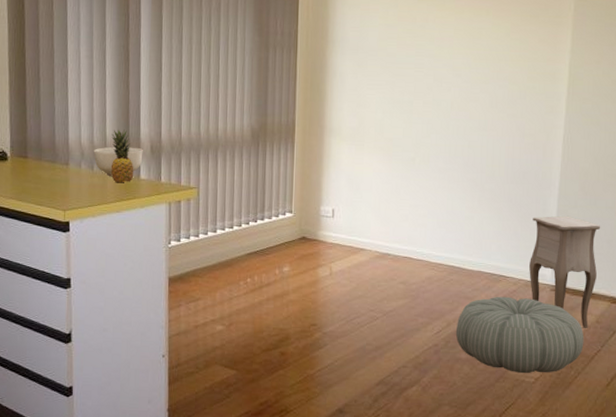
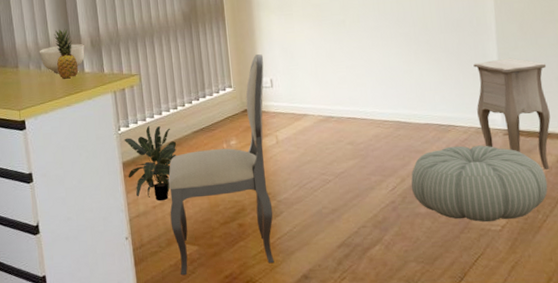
potted plant: none [173,243,228,321] -> present [124,126,177,200]
dining chair: none [211,182,329,398] -> present [168,54,274,275]

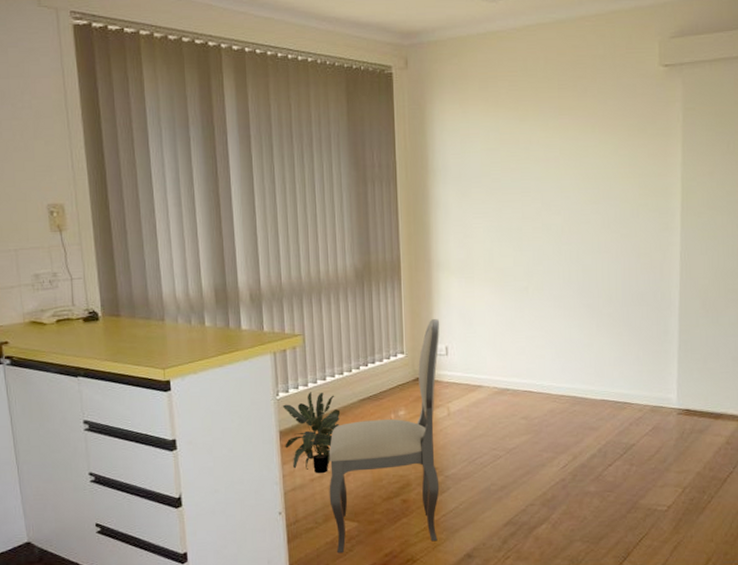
bowl: present [39,43,85,73] -> none [189,296,243,329]
fruit: present [54,28,79,79] -> none [207,278,235,336]
pouf: present [411,145,548,222] -> none [582,424,715,502]
side table: present [473,58,551,170] -> none [654,335,725,451]

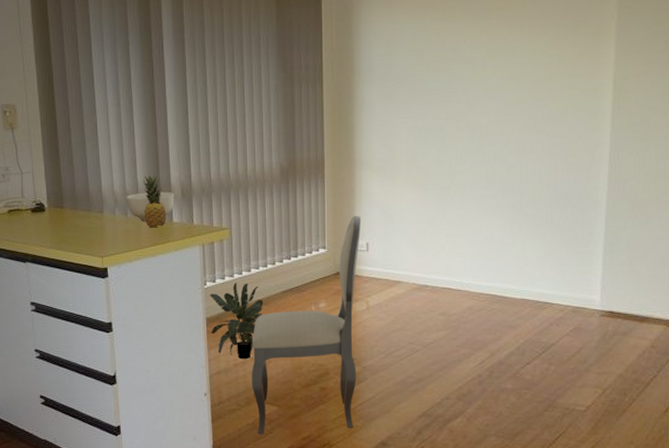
bowl: none [189,296,243,329] -> present [126,191,174,221]
fruit: none [207,278,235,336] -> present [143,174,167,228]

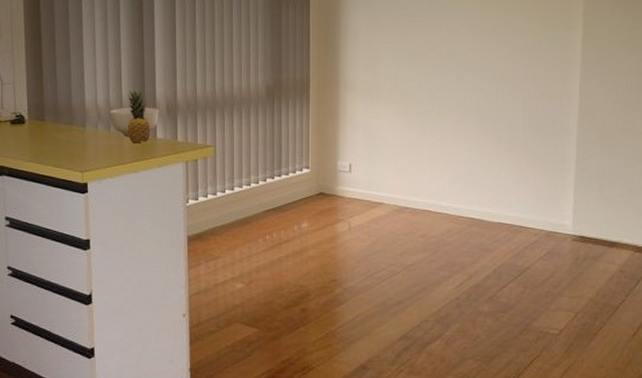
potted plant: present [209,283,264,359] -> none [191,201,246,279]
dining chair: present [251,216,362,434] -> none [231,137,345,356]

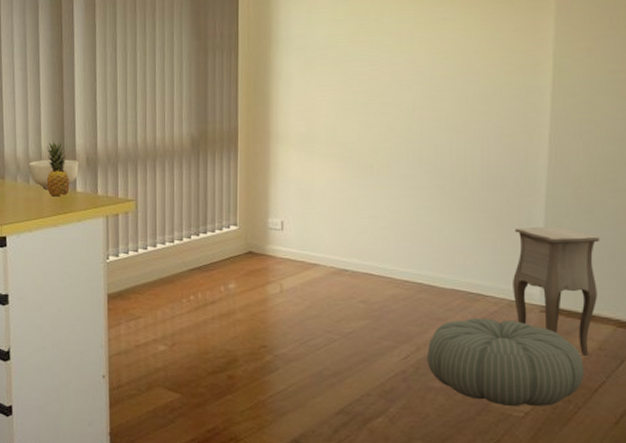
pouf: none [477,247,608,326] -> present [426,318,584,407]
side table: none [550,164,621,278] -> present [513,226,600,356]

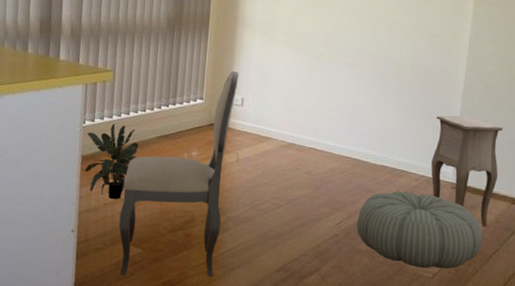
bowl: present [29,159,79,189] -> none [16,27,64,56]
fruit: present [46,141,70,197] -> none [32,11,54,63]
potted plant: none [111,258,169,340] -> present [85,124,139,199]
dining chair: none [153,192,276,423] -> present [119,71,239,276]

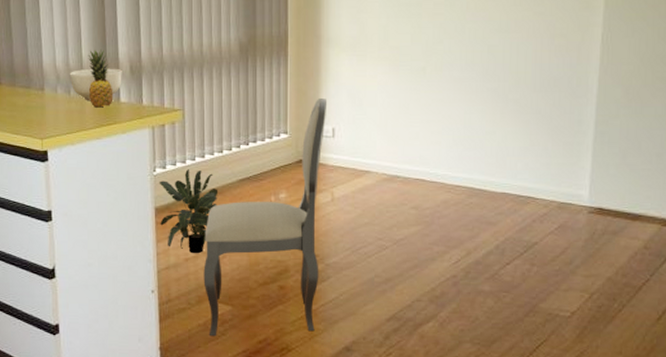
bowl: none [16,27,64,56] -> present [69,68,122,100]
fruit: none [32,11,54,63] -> present [88,49,114,108]
pouf: present [356,191,483,269] -> none [477,220,630,307]
side table: present [431,115,504,227] -> none [562,127,649,255]

